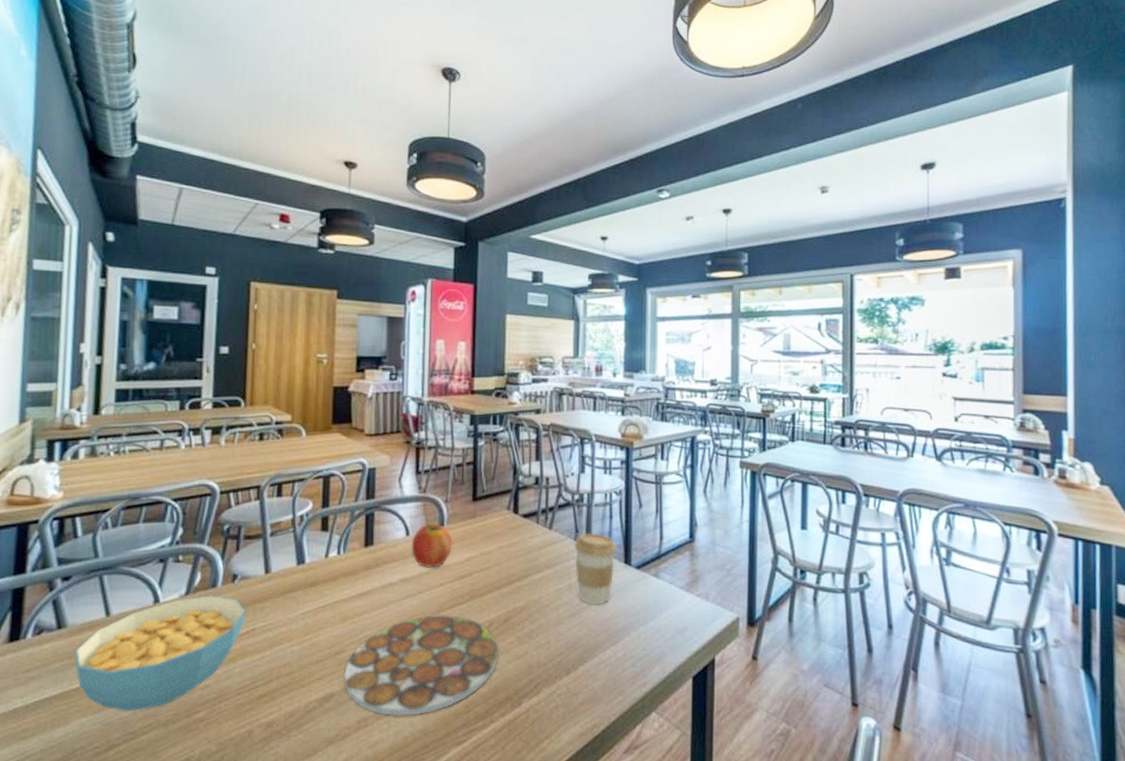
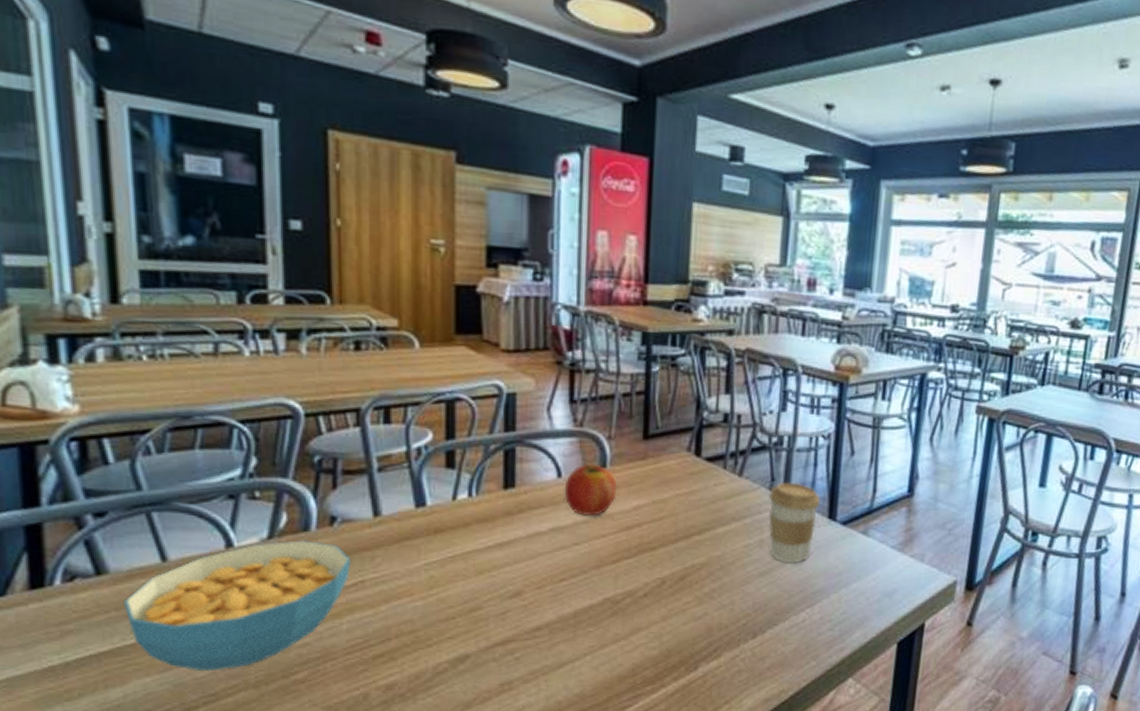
plate: present [343,615,499,717] -> none [480,570,673,680]

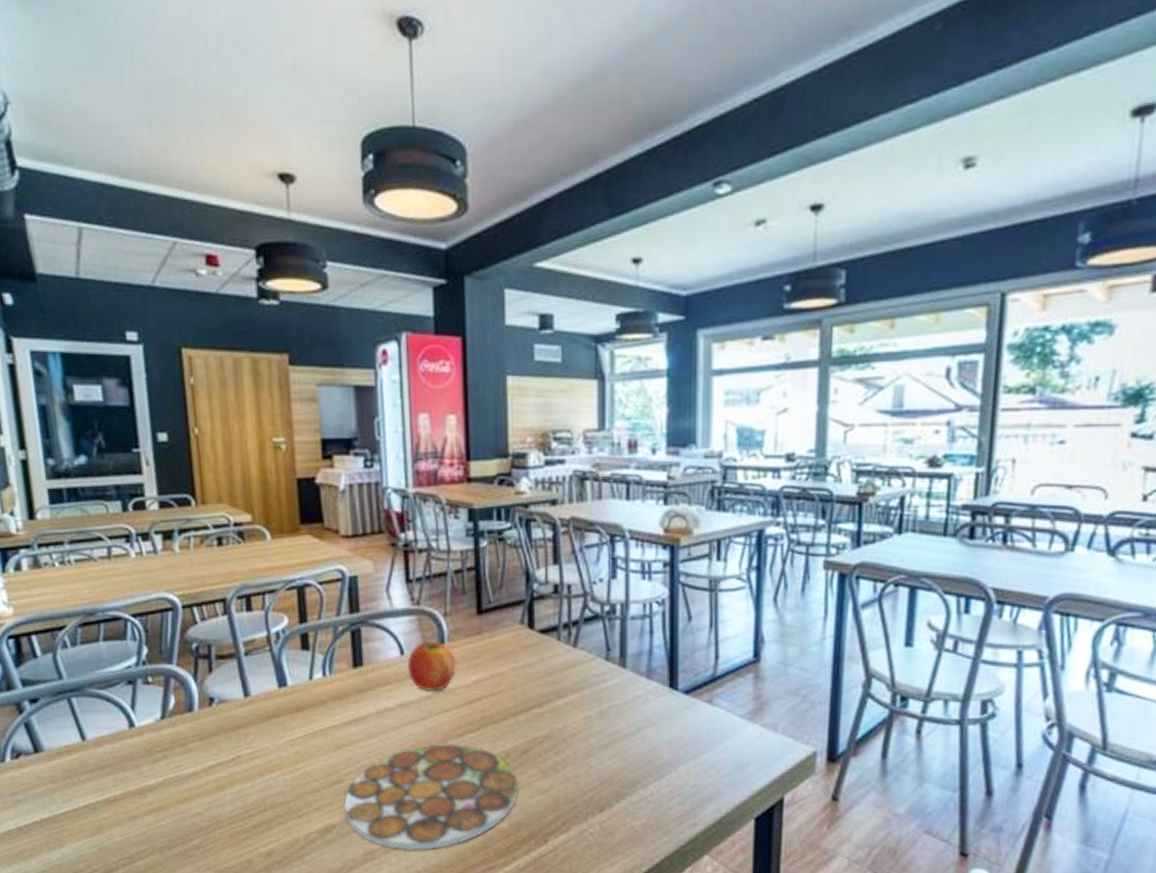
cereal bowl: present [123,540,352,672] -> none [56,720,230,837]
plate: none [480,570,673,680] -> present [343,744,519,851]
coffee cup: present [768,482,822,564] -> none [604,651,660,736]

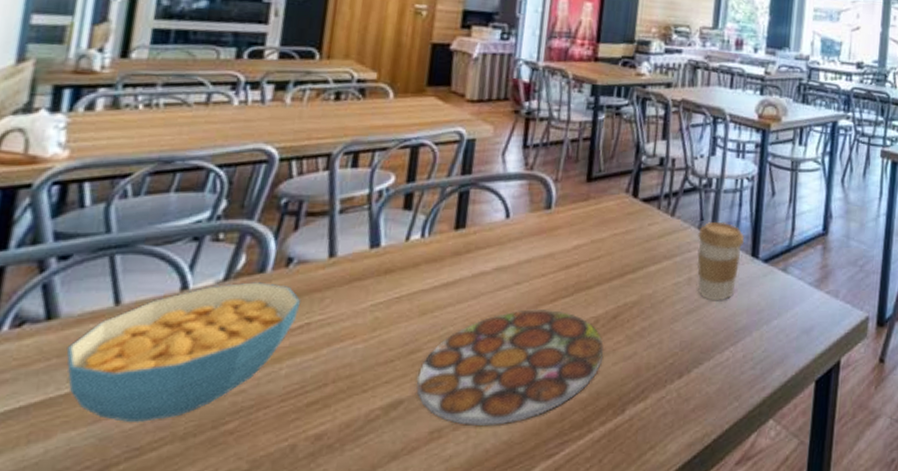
cereal bowl: none [56,720,230,837] -> present [66,282,302,423]
fruit: present [407,640,456,691] -> none [510,205,560,256]
coffee cup: none [604,651,660,736] -> present [697,221,745,301]

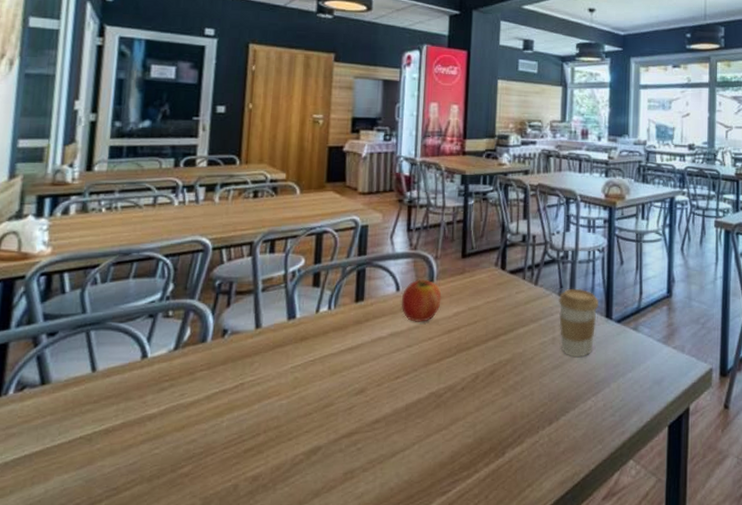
cereal bowl: present [66,282,302,423] -> none [57,350,236,468]
plate: present [416,309,604,427] -> none [331,368,484,468]
fruit: none [510,205,560,256] -> present [401,279,442,322]

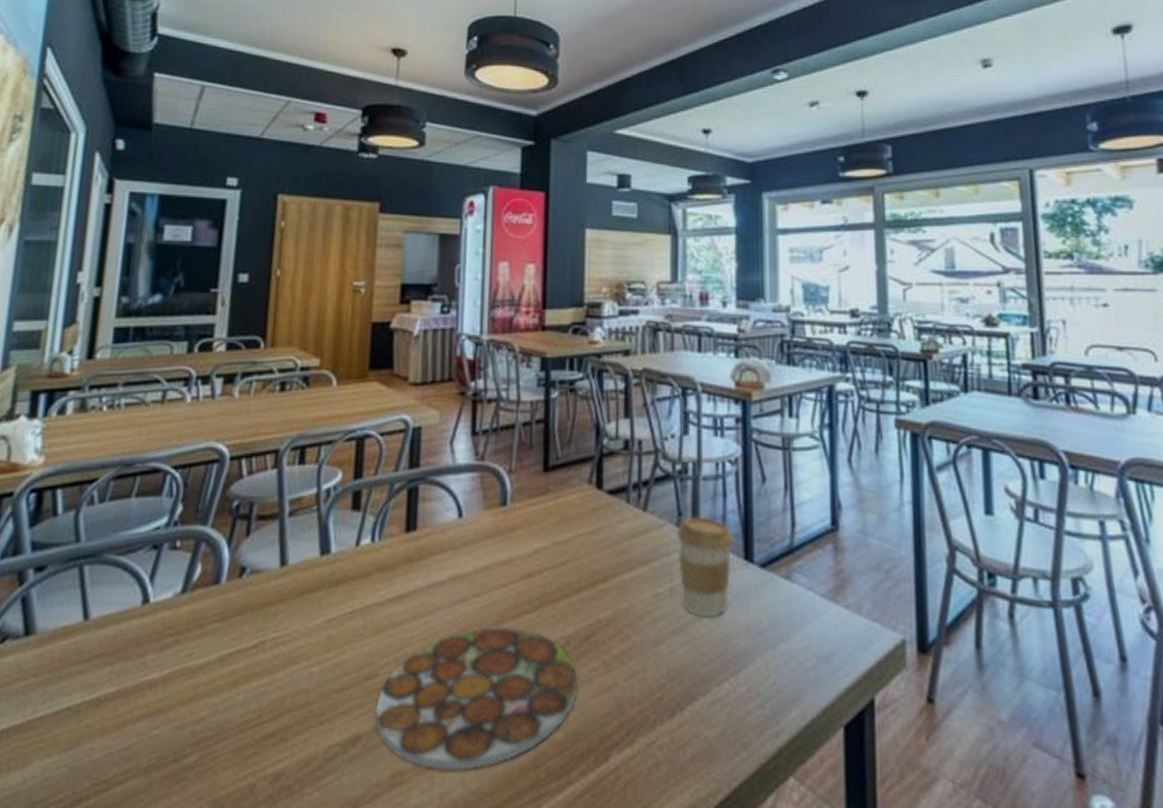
plate: none [331,368,484,468] -> present [374,627,579,772]
fruit: present [401,279,442,322] -> none [464,501,518,562]

